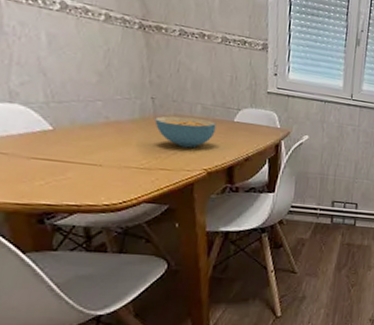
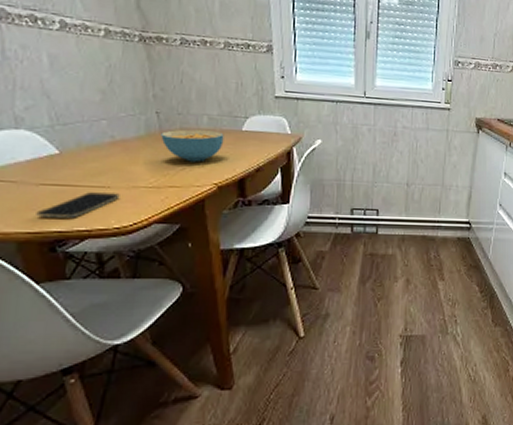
smartphone: none [26,169,111,193] -> present [36,192,120,218]

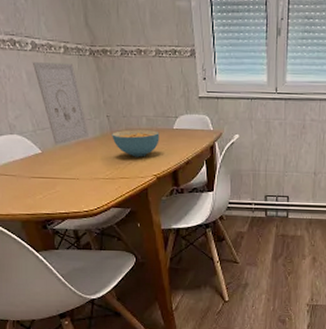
smartphone: present [36,192,120,218] -> none [31,183,86,203]
wall art: none [58,43,130,145] -> present [32,62,88,145]

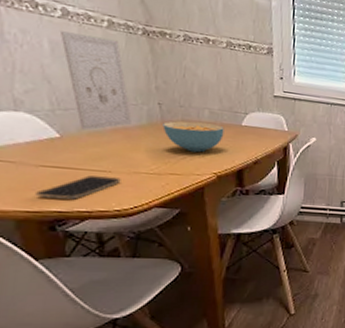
smartphone: none [31,183,86,203] -> present [35,175,121,199]

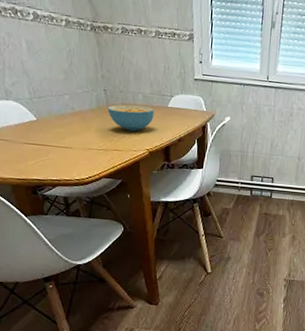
smartphone: present [35,175,121,199] -> none [23,151,79,170]
wall art: present [59,31,132,130] -> none [32,32,85,114]

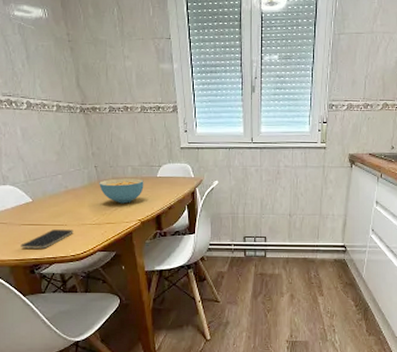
smartphone: none [23,151,79,170] -> present [20,229,74,249]

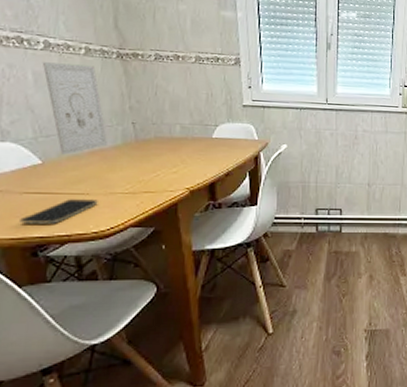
wall art: none [26,119,77,194] -> present [42,62,107,155]
cereal bowl: present [99,178,144,204] -> none [136,138,196,169]

